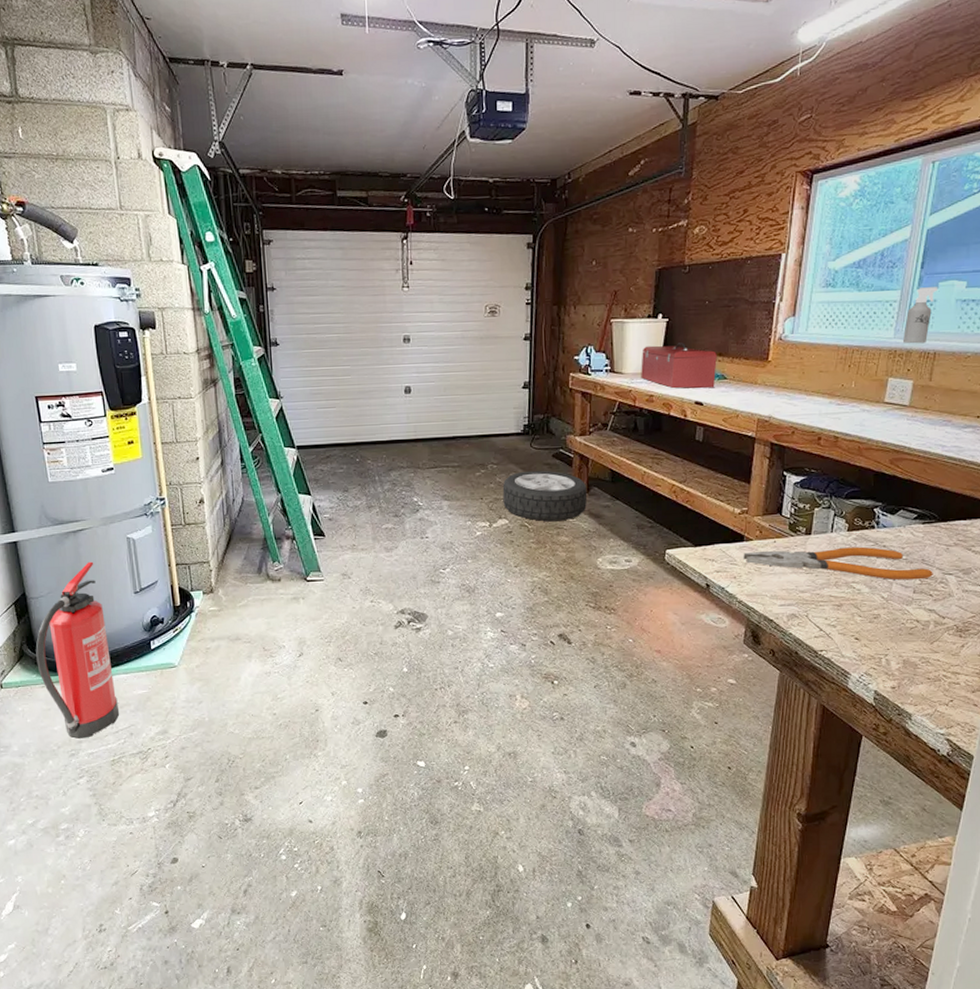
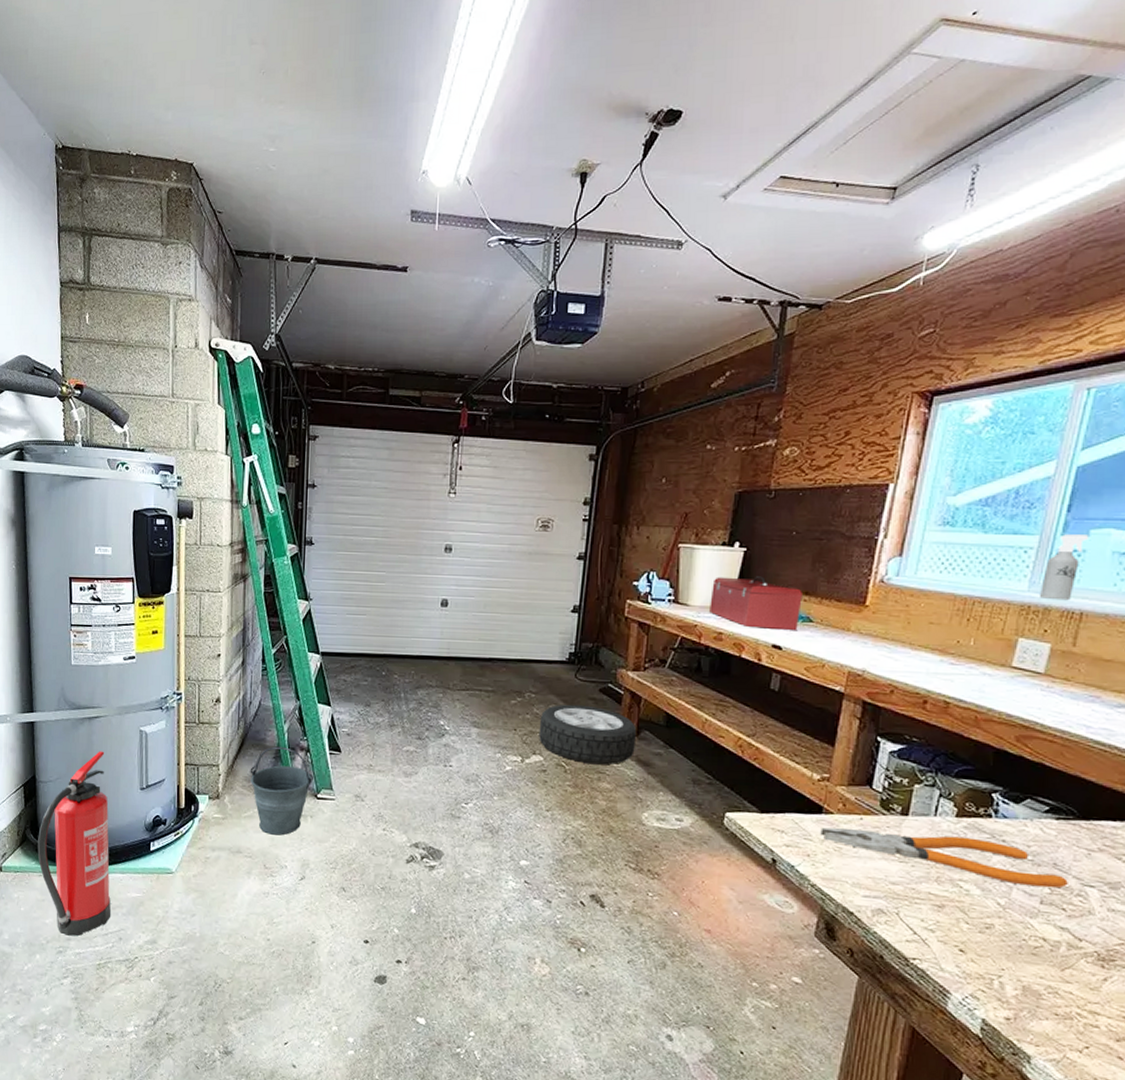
bucket: none [240,537,302,619] -> present [250,746,314,836]

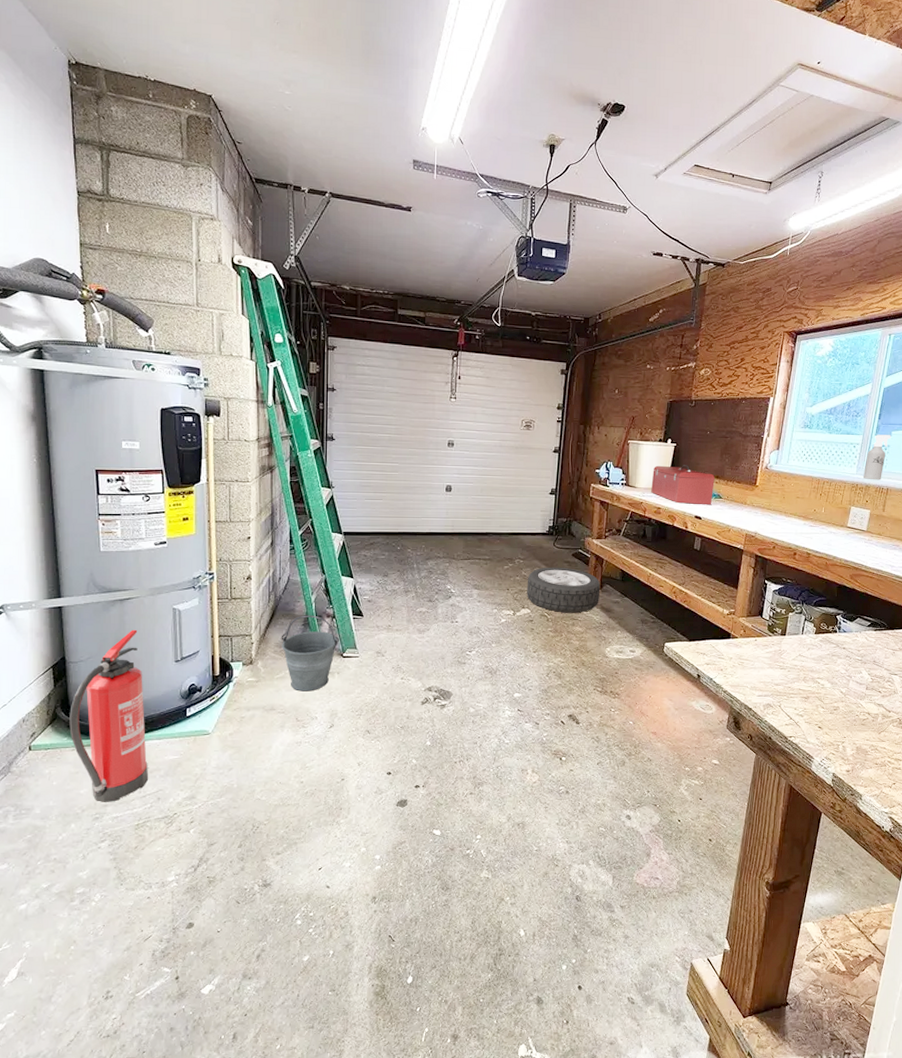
pliers: present [820,827,1068,889] -> none [729,647,882,678]

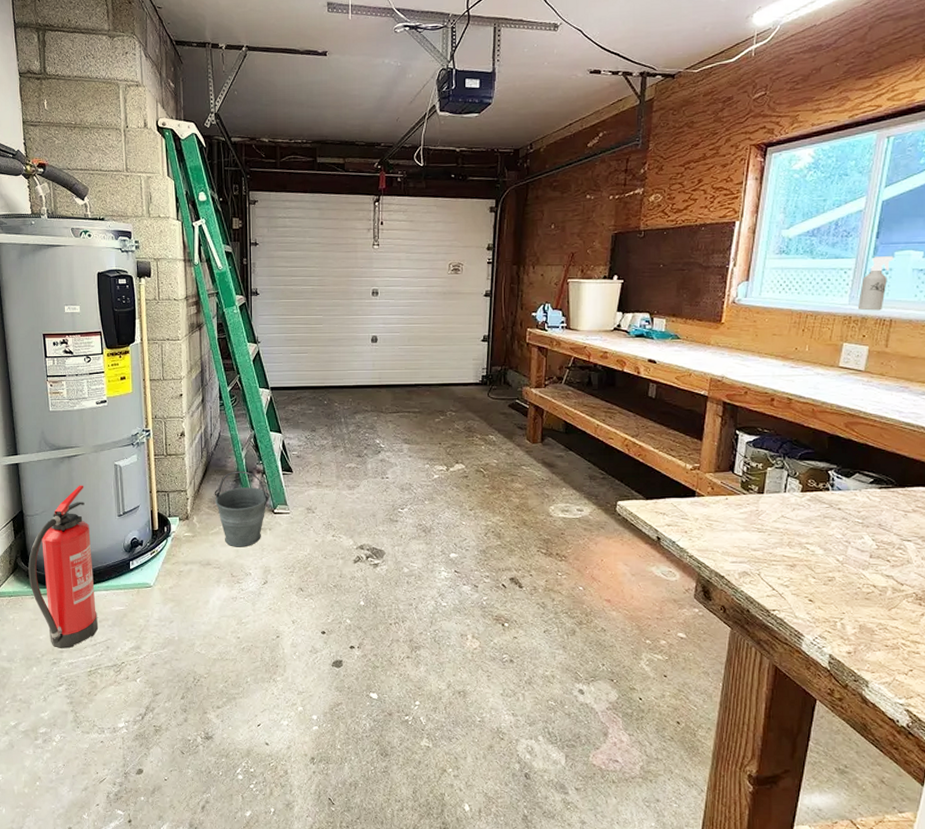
car tire: present [527,567,601,613] -> none [460,419,542,469]
toolbox: present [651,465,715,505] -> none [596,303,671,347]

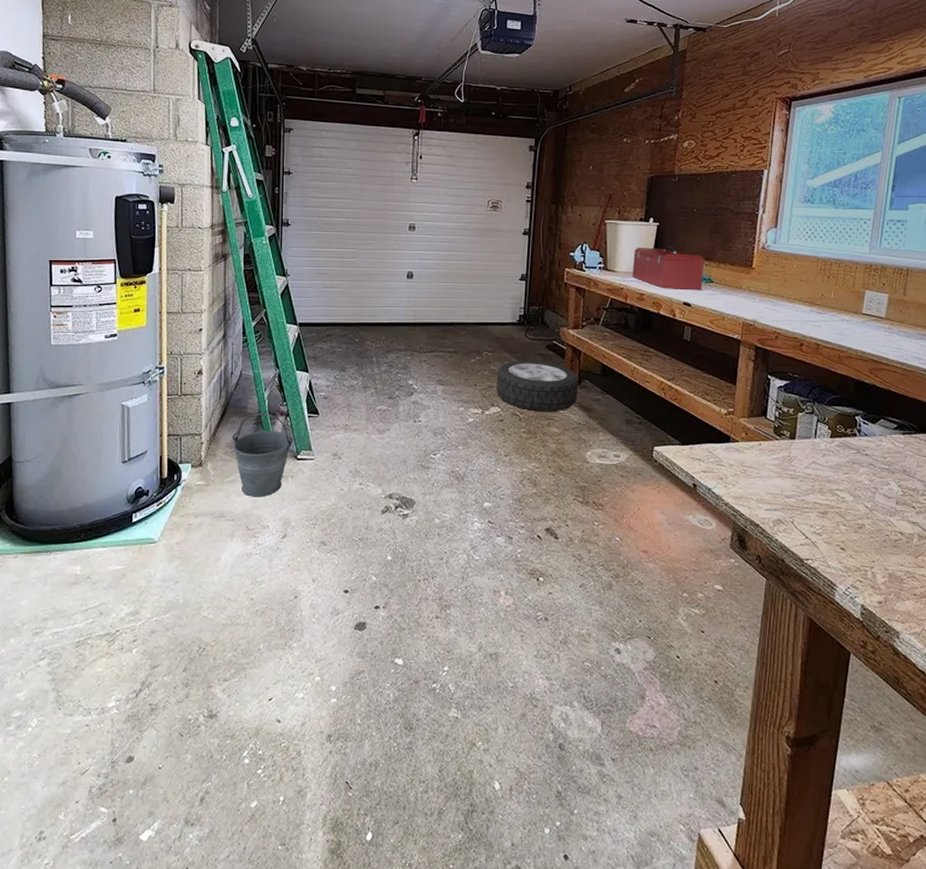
fire extinguisher: present [28,485,98,649] -> none [13,427,91,616]
car tire: none [460,419,542,469] -> present [496,360,579,412]
toolbox: none [596,303,671,347] -> present [632,246,704,291]
spray bottle: present [858,256,894,311] -> none [878,208,909,260]

